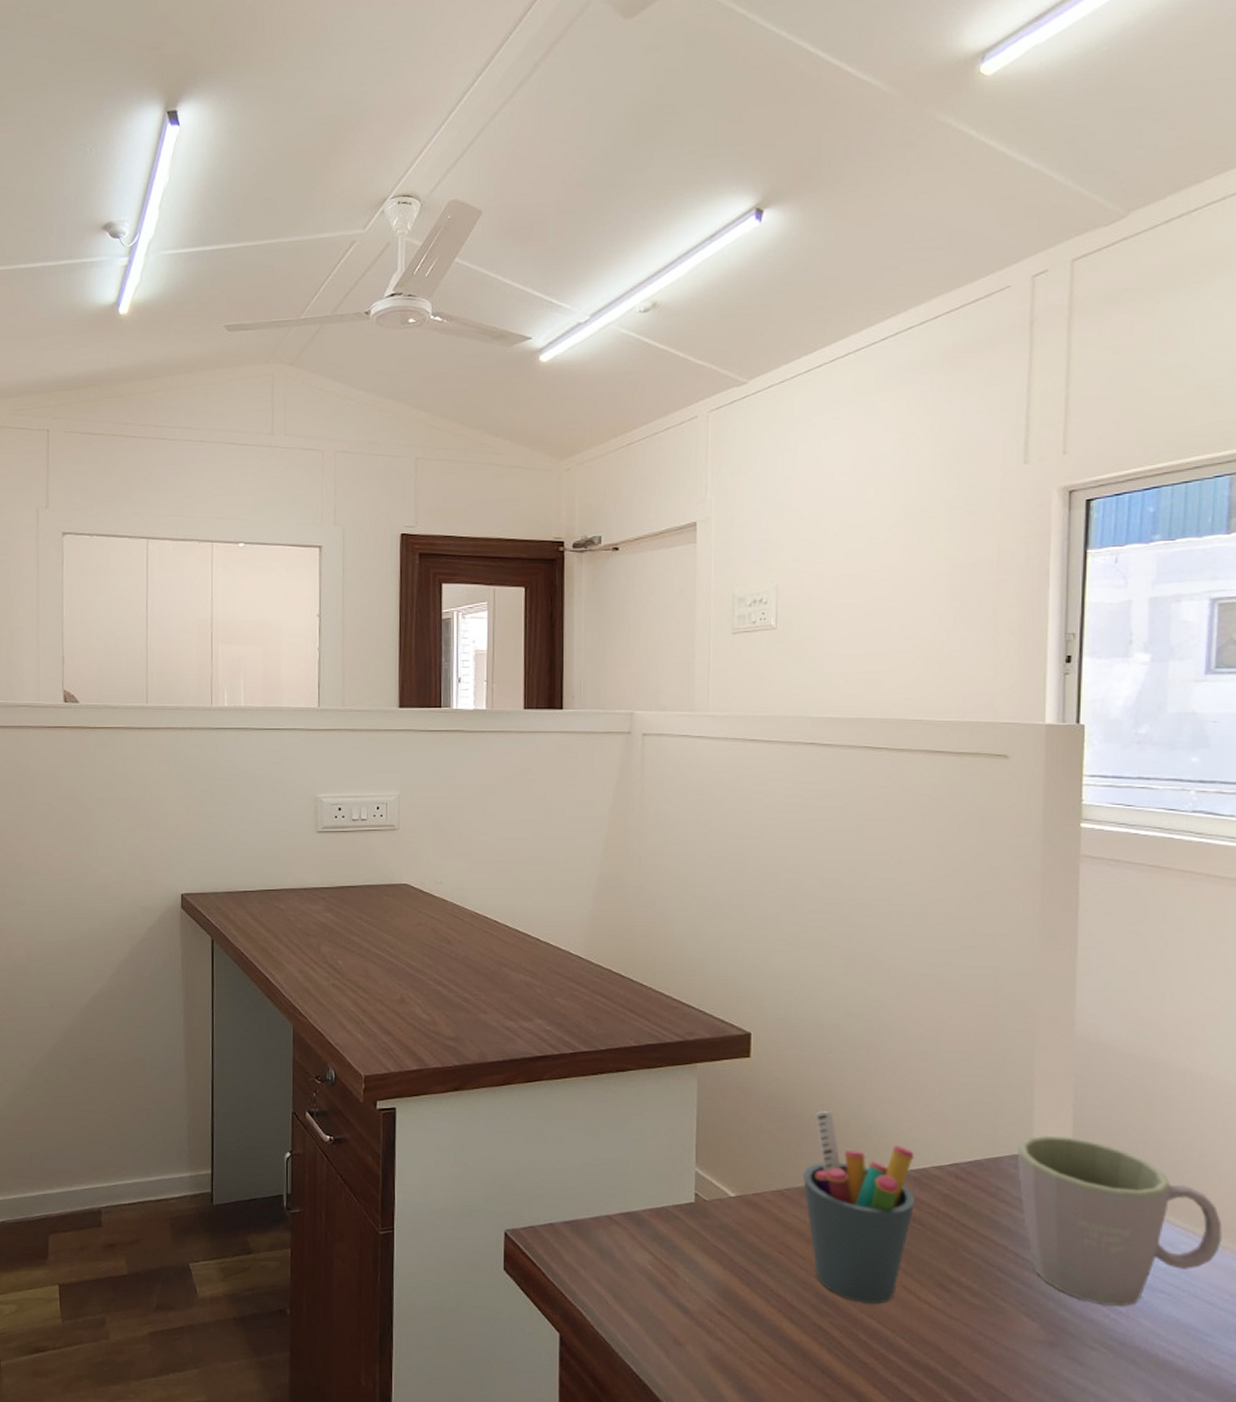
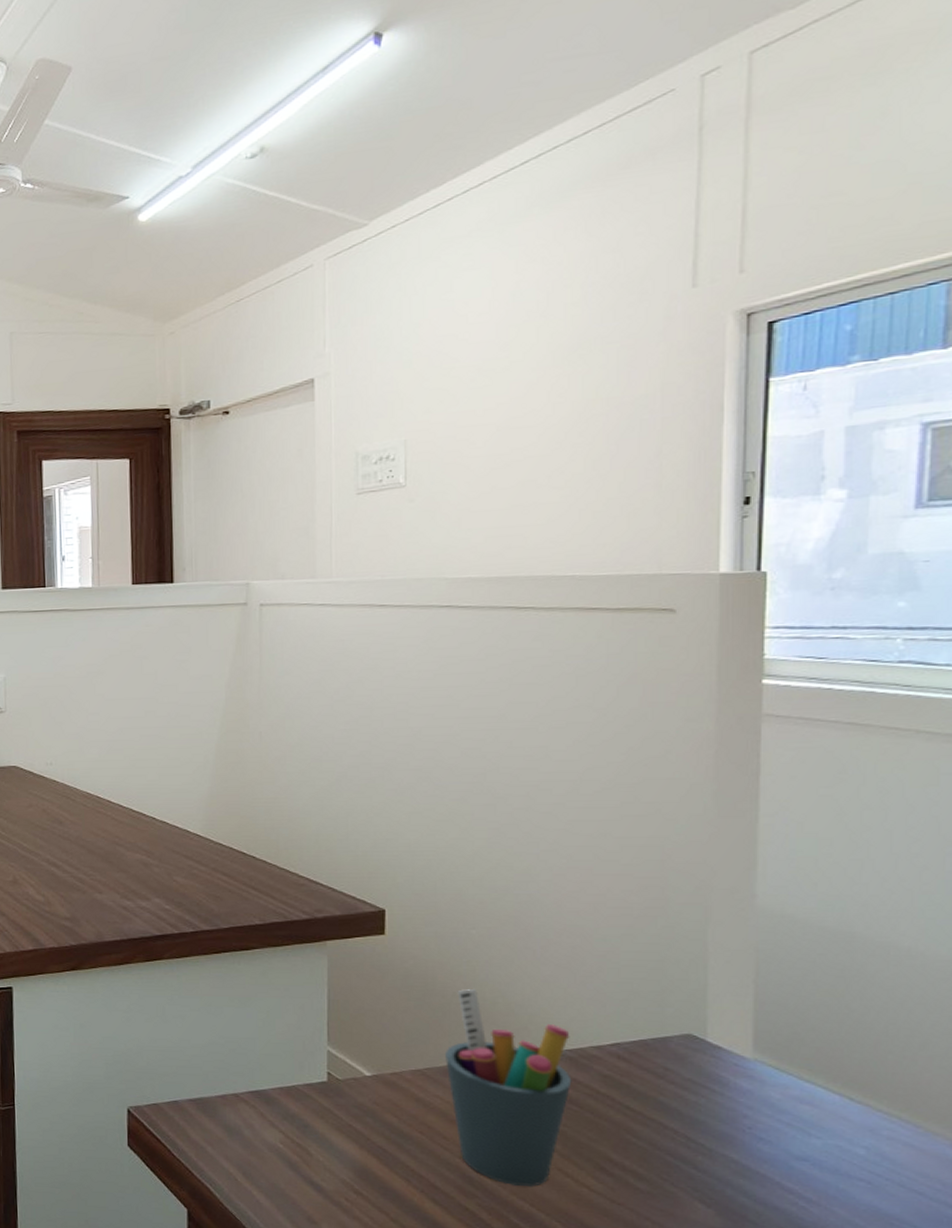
mug: present [1018,1135,1222,1307] -> none [690,1013,934,1195]

